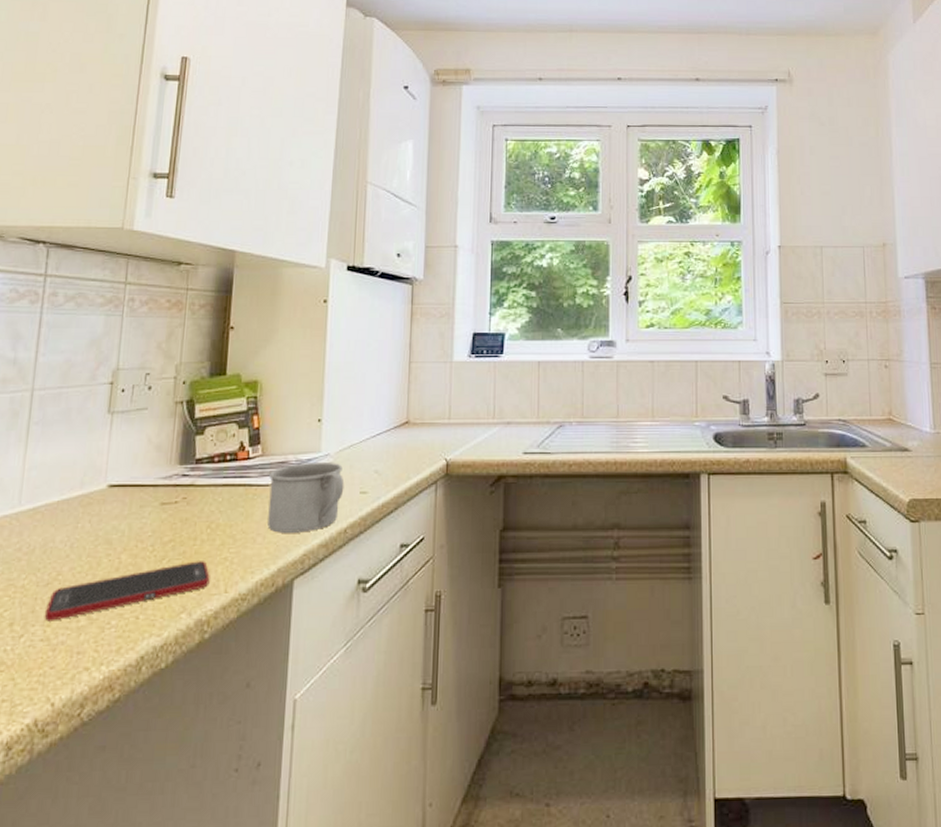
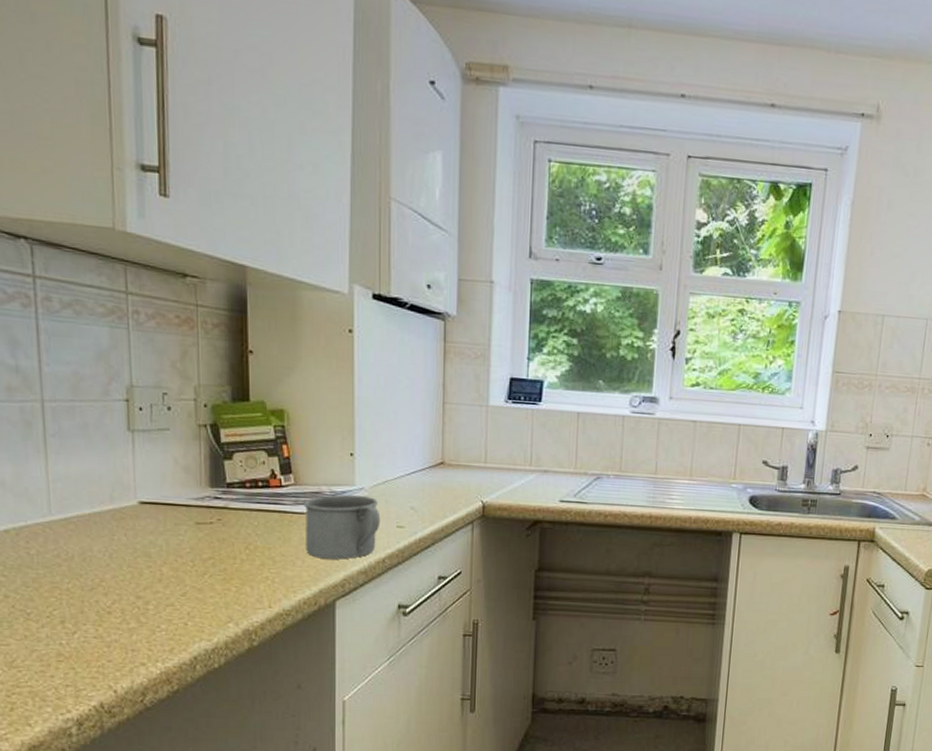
cell phone: present [44,561,210,622] -> none [93,578,253,622]

